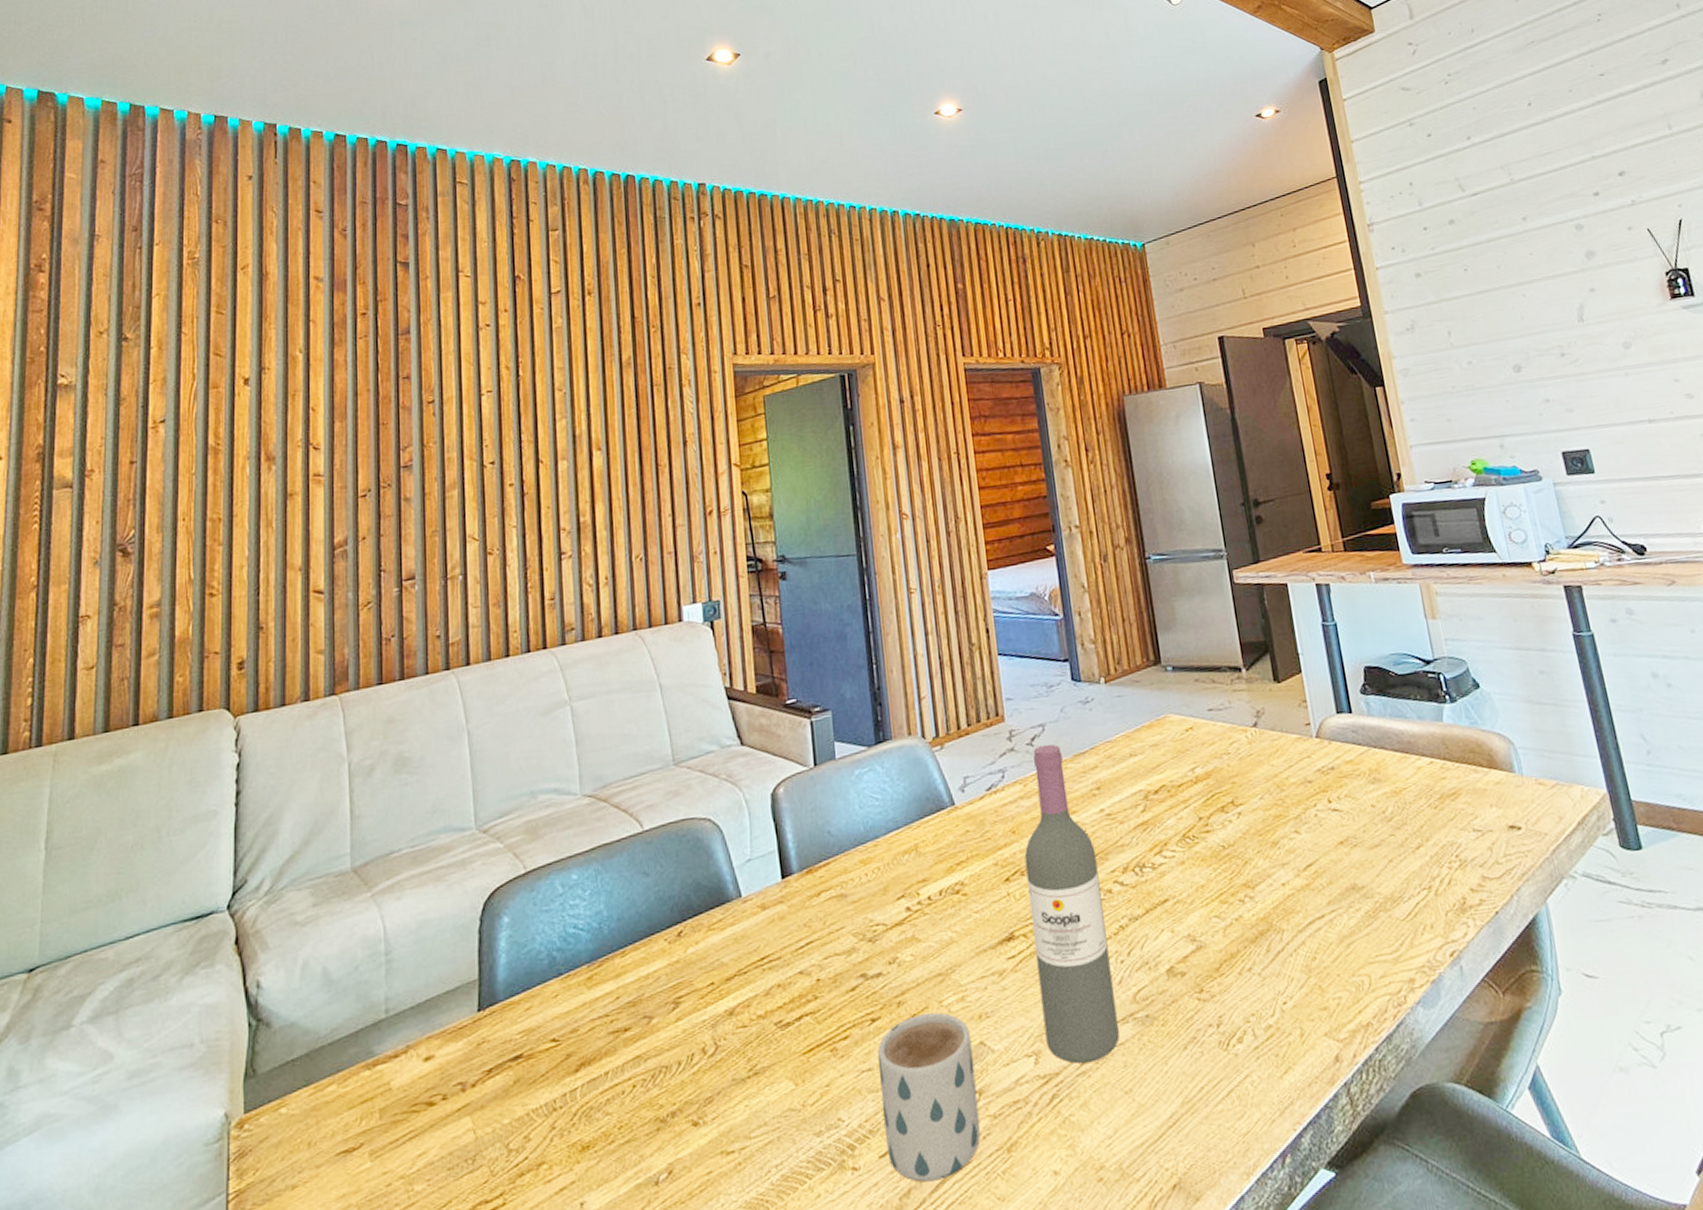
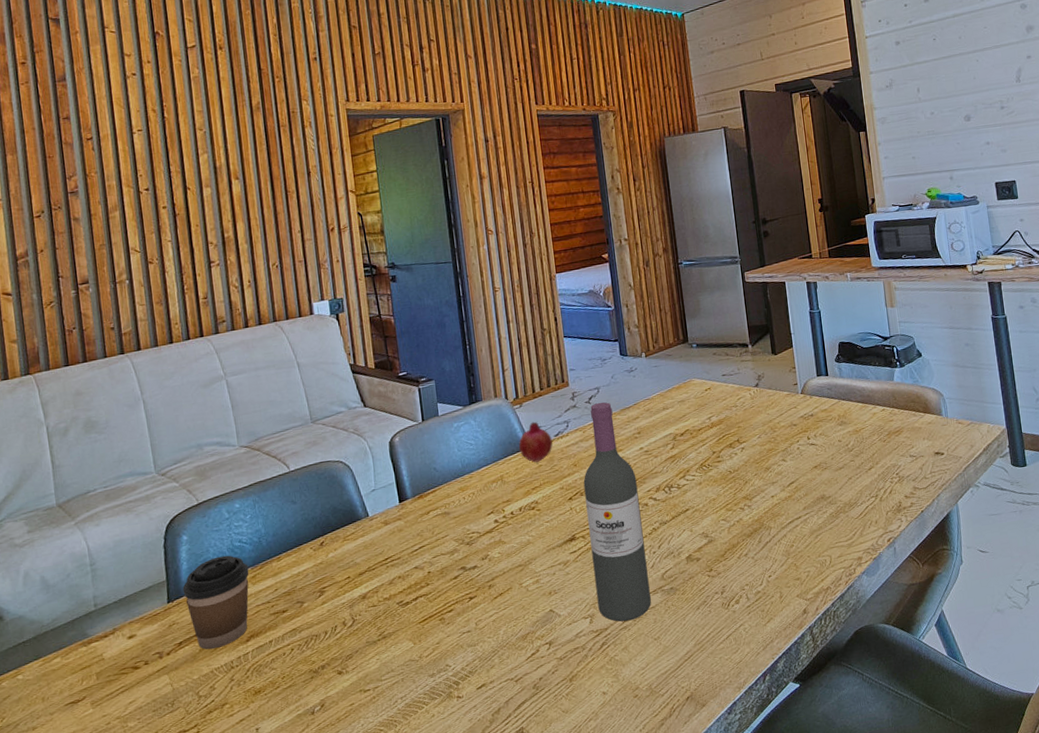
coffee cup: none [498,946,584,1081] -> present [182,555,249,650]
mug: present [877,1012,981,1182] -> none [474,591,550,704]
fruit: none [938,769,984,828] -> present [518,421,553,463]

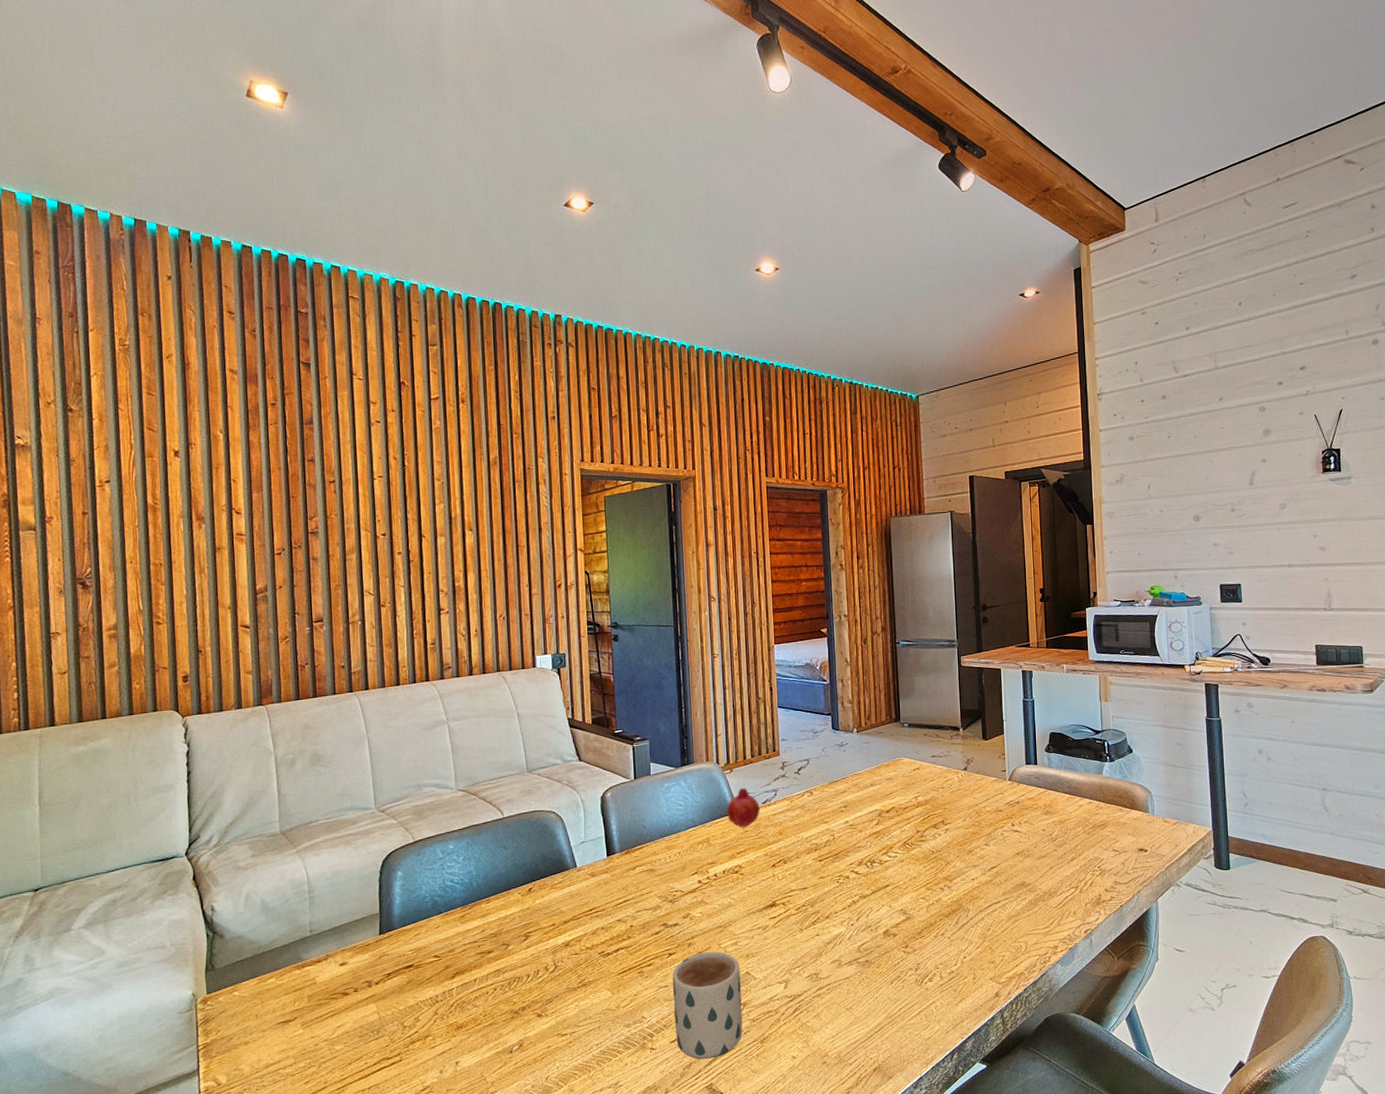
coffee cup: present [182,555,249,650] -> none [394,893,459,982]
mug: none [474,591,550,704] -> present [672,951,743,1059]
wine bottle: present [583,402,651,622] -> none [787,773,846,990]

